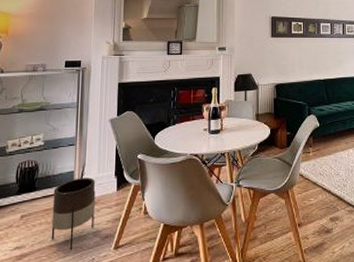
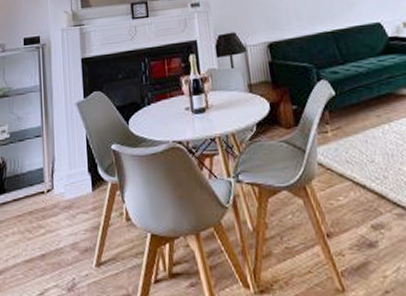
planter: present [51,178,96,251] -> none [24,175,71,268]

